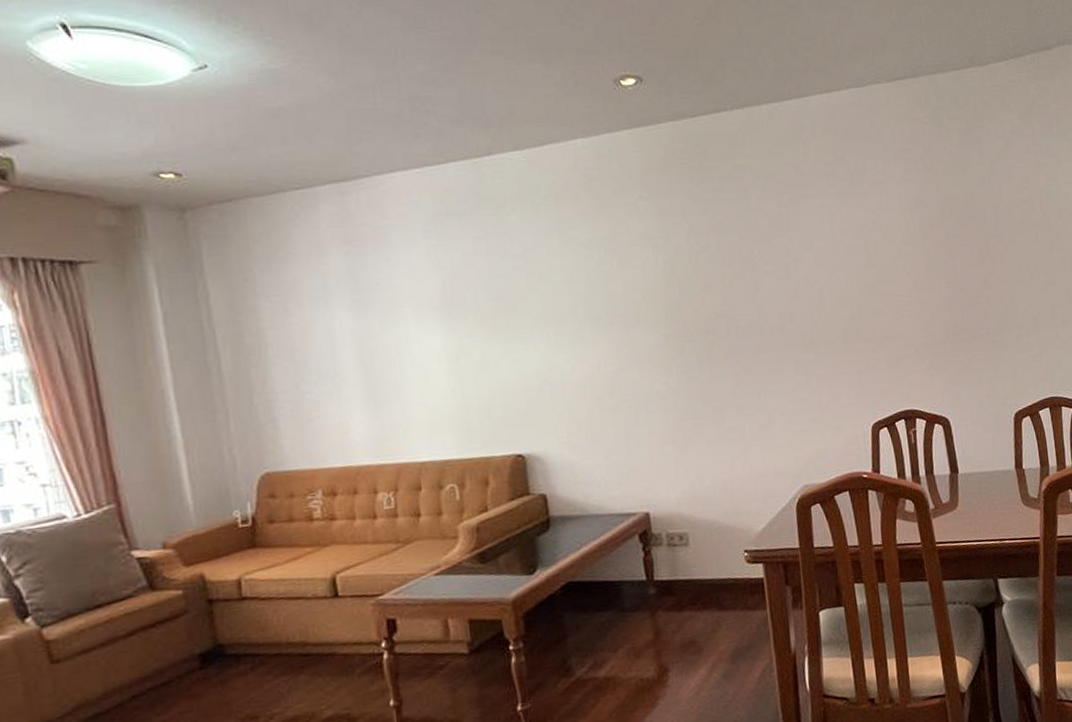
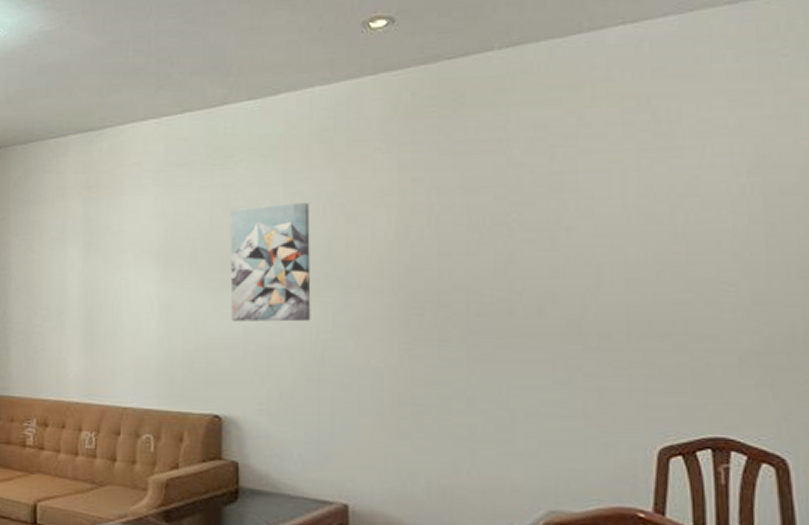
wall art: none [509,248,598,364] -> present [230,203,311,322]

